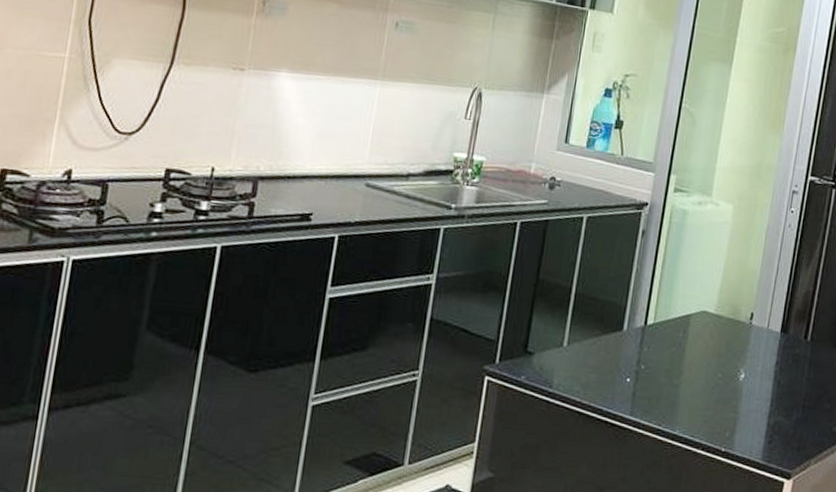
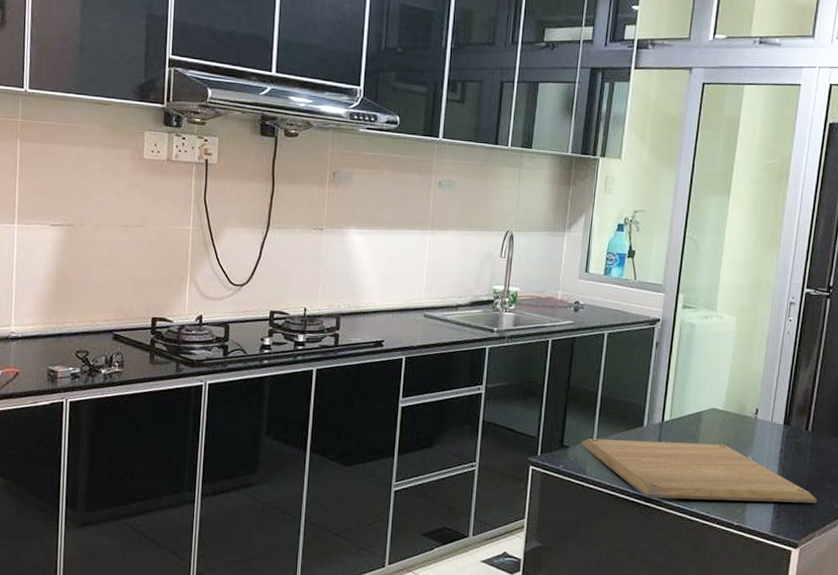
chopping board: none [548,344,814,426] -> present [581,438,817,504]

